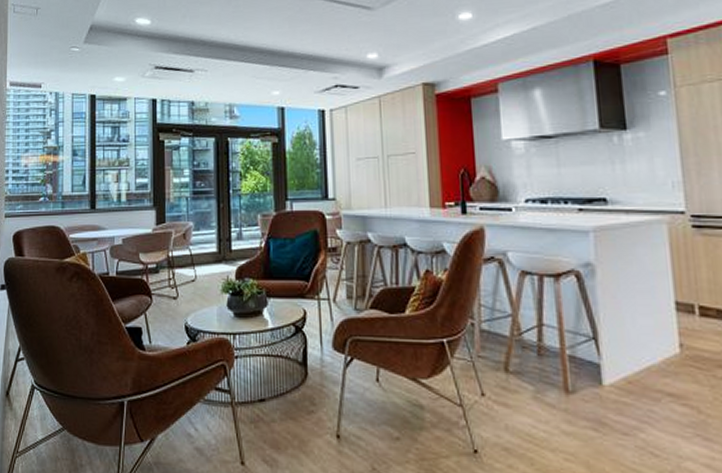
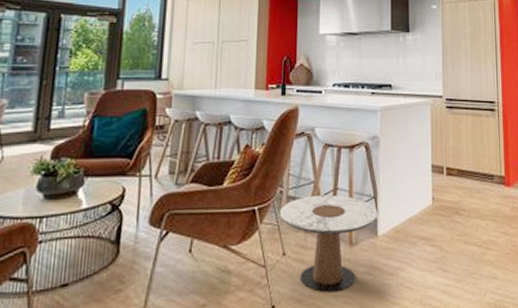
side table: none [473,330,600,446] -> present [280,194,377,293]

